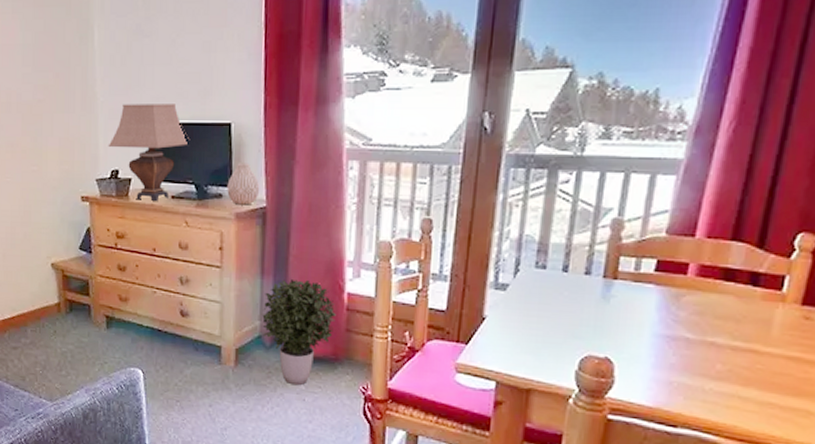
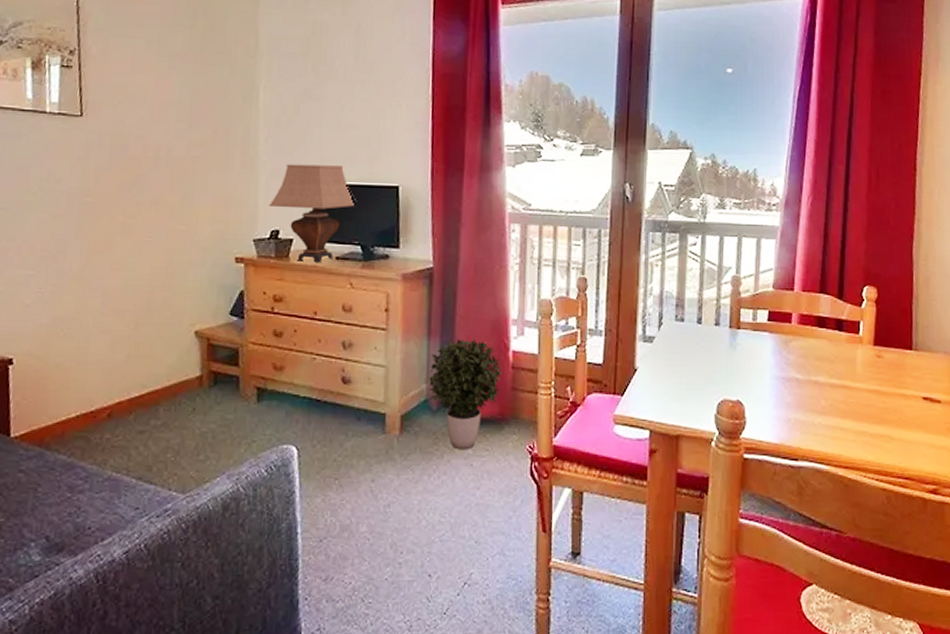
vase: present [227,162,260,205] -> none [394,224,427,266]

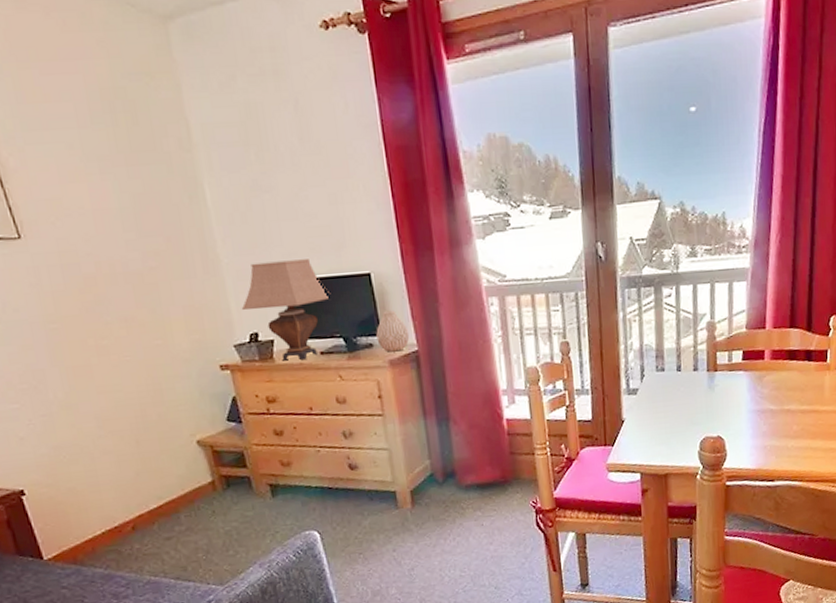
vase: none [394,224,427,266] -> present [376,310,410,352]
potted plant: present [429,340,502,450] -> none [430,414,500,514]

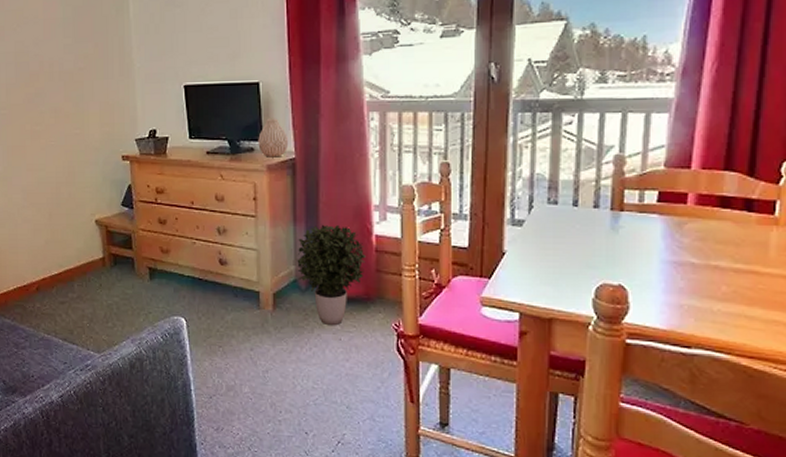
table lamp: present [241,259,331,361] -> none [145,67,222,157]
potted plant: none [430,414,500,514] -> present [297,225,366,326]

